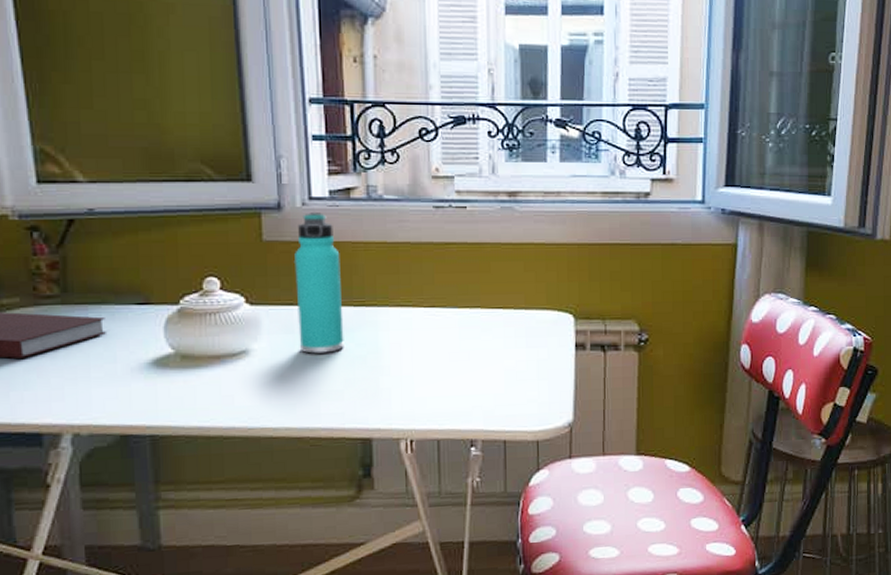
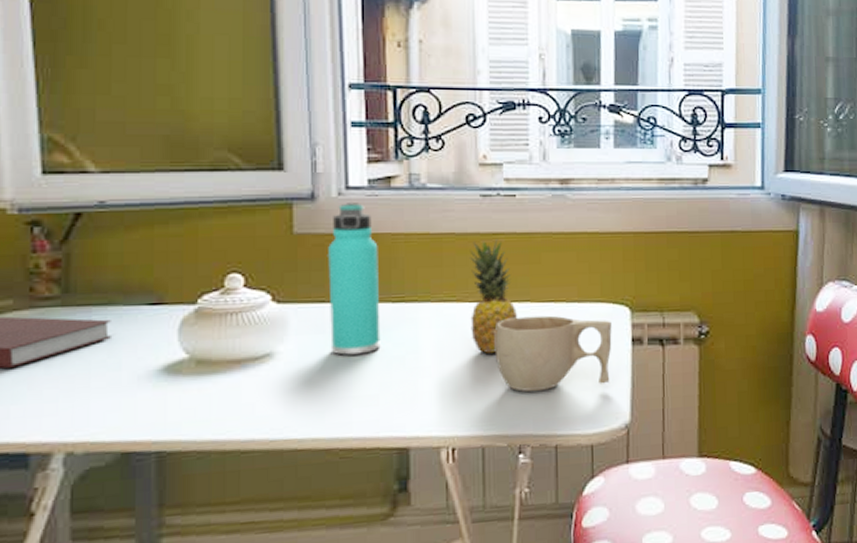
fruit: none [424,248,470,356] -> present [469,239,518,355]
cup: none [447,321,557,391] -> present [494,315,612,392]

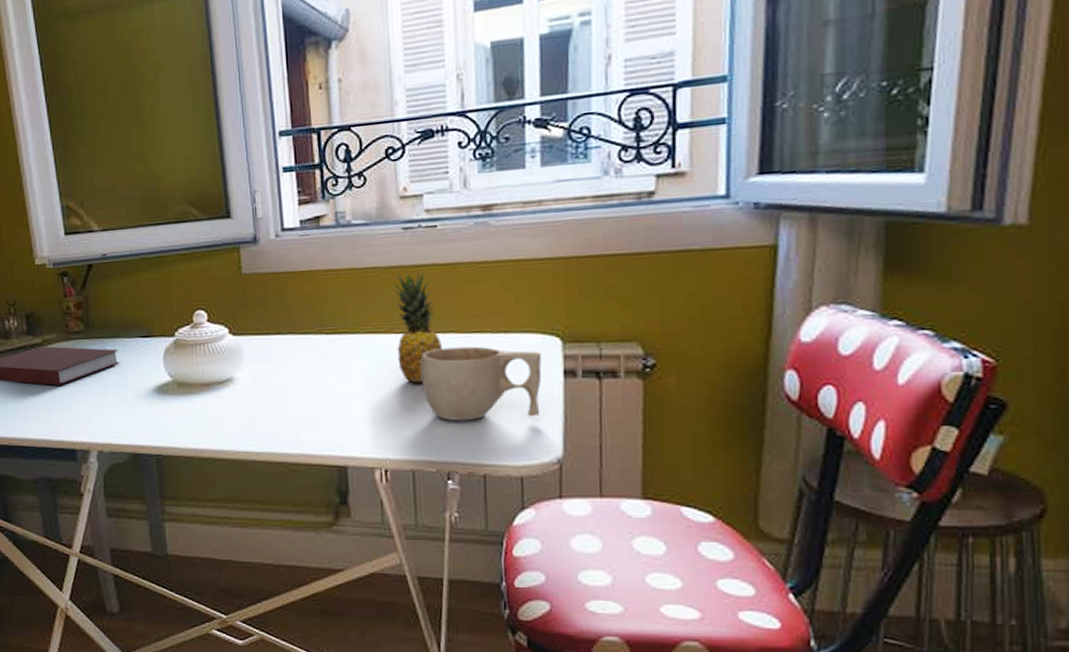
thermos bottle: present [328,203,381,355] -> none [270,243,318,382]

